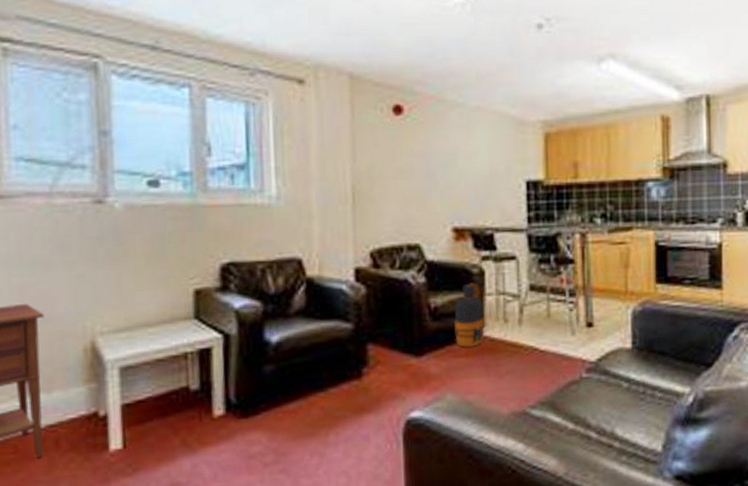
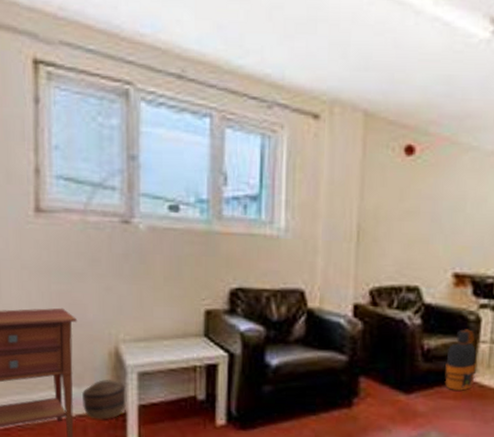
basket: none [51,379,108,428] -> present [81,380,127,420]

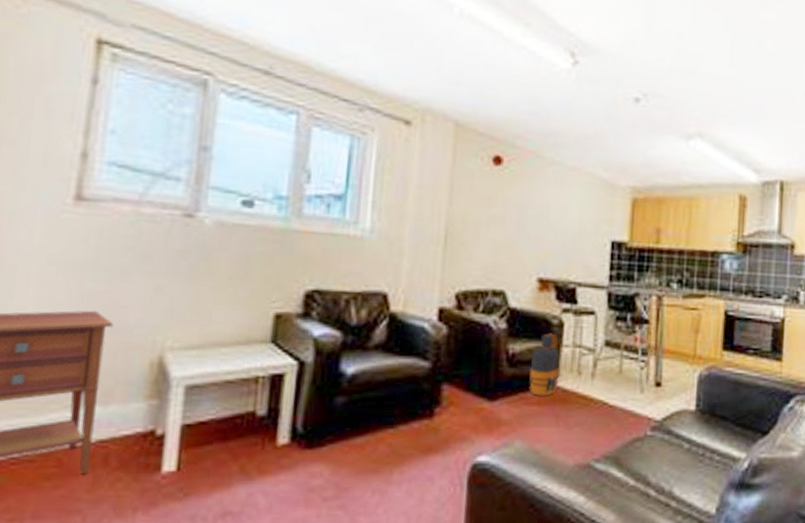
basket: present [81,380,127,420] -> none [107,395,168,445]

